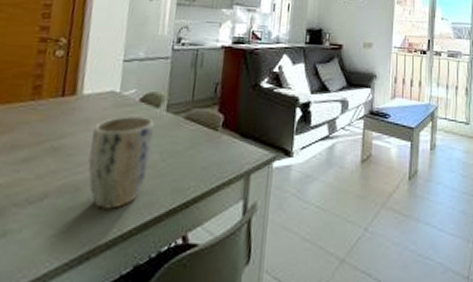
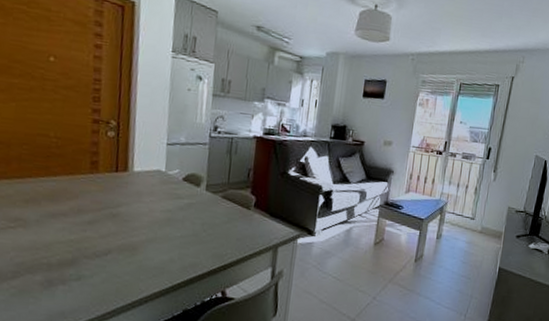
plant pot: present [88,115,155,209] -> none [142,192,196,266]

